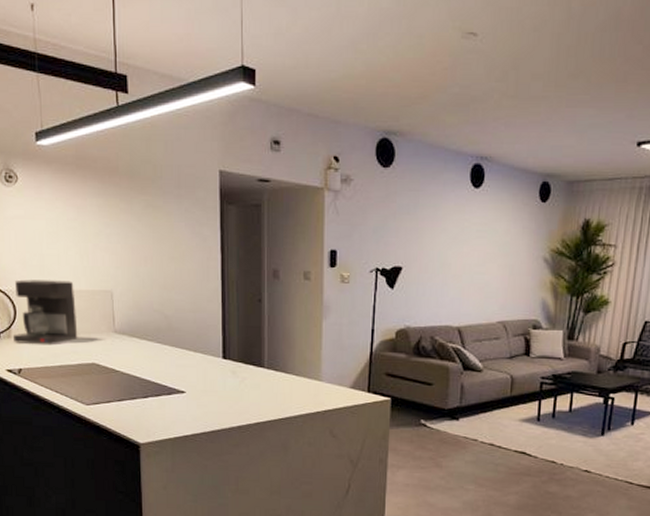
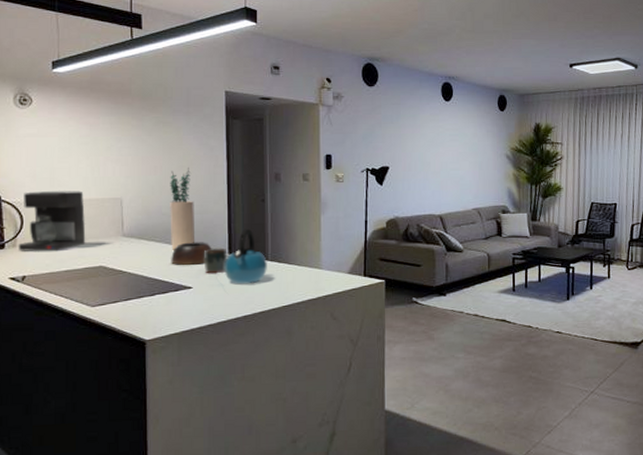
vase: none [161,260,188,351] -> present [170,168,196,250]
bowl: none [163,343,206,368] -> present [171,242,212,265]
mug: none [196,351,224,379] -> present [203,248,230,274]
kettle: none [218,331,263,391] -> present [224,228,267,284]

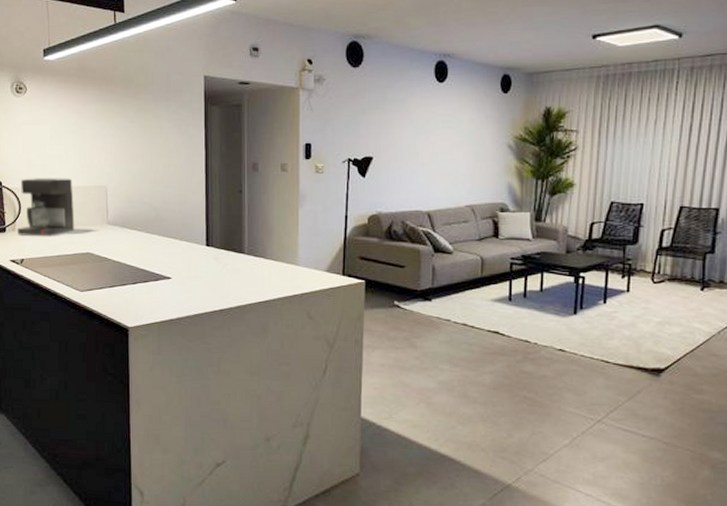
vase: present [170,168,196,250] -> none [150,156,175,240]
bowl: present [171,242,212,265] -> none [152,232,190,255]
mug: present [203,248,230,274] -> none [182,239,208,266]
kettle: present [224,228,267,284] -> none [201,220,244,276]

